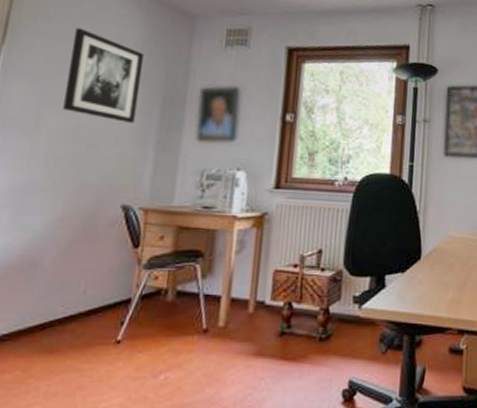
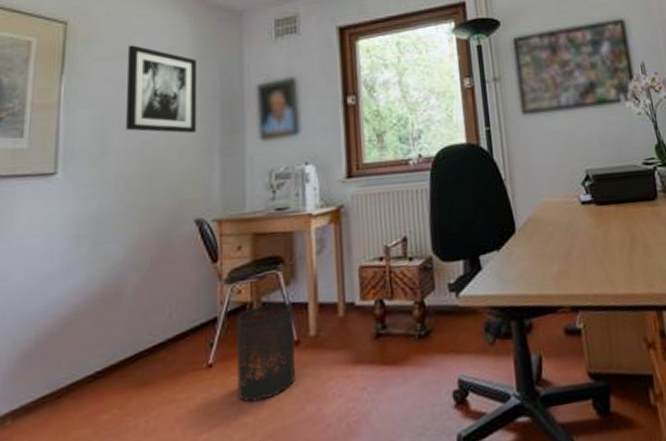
trash can: none [141,291,207,379] -> present [236,302,296,403]

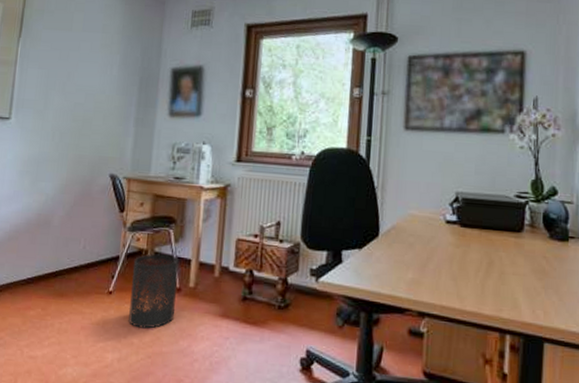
wall art: present [126,45,198,133] -> none [64,19,124,102]

